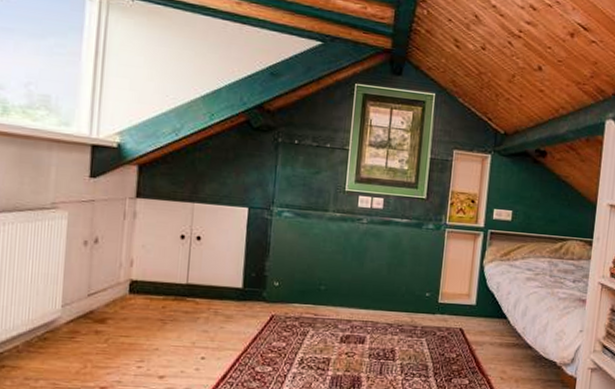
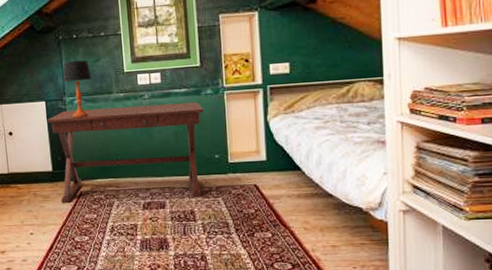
desk: none [246,222,423,336] -> present [47,102,205,203]
table lamp: none [274,167,309,233] -> present [62,60,92,118]

